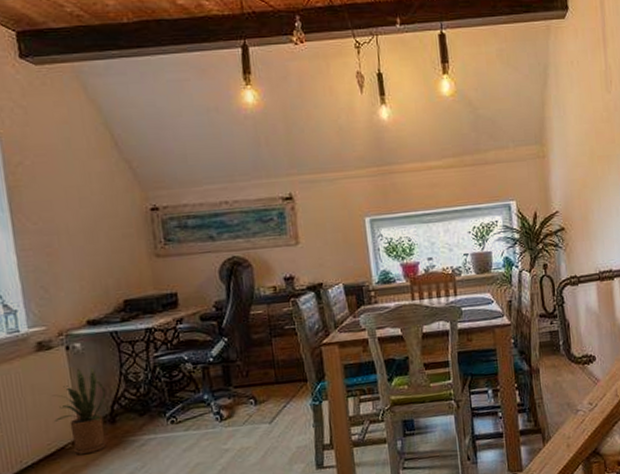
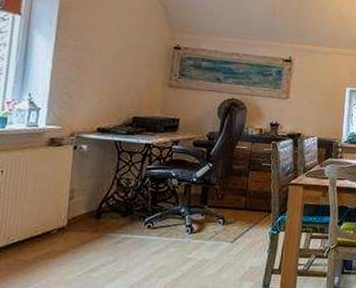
house plant: present [51,367,106,455] -> none [47,167,99,242]

